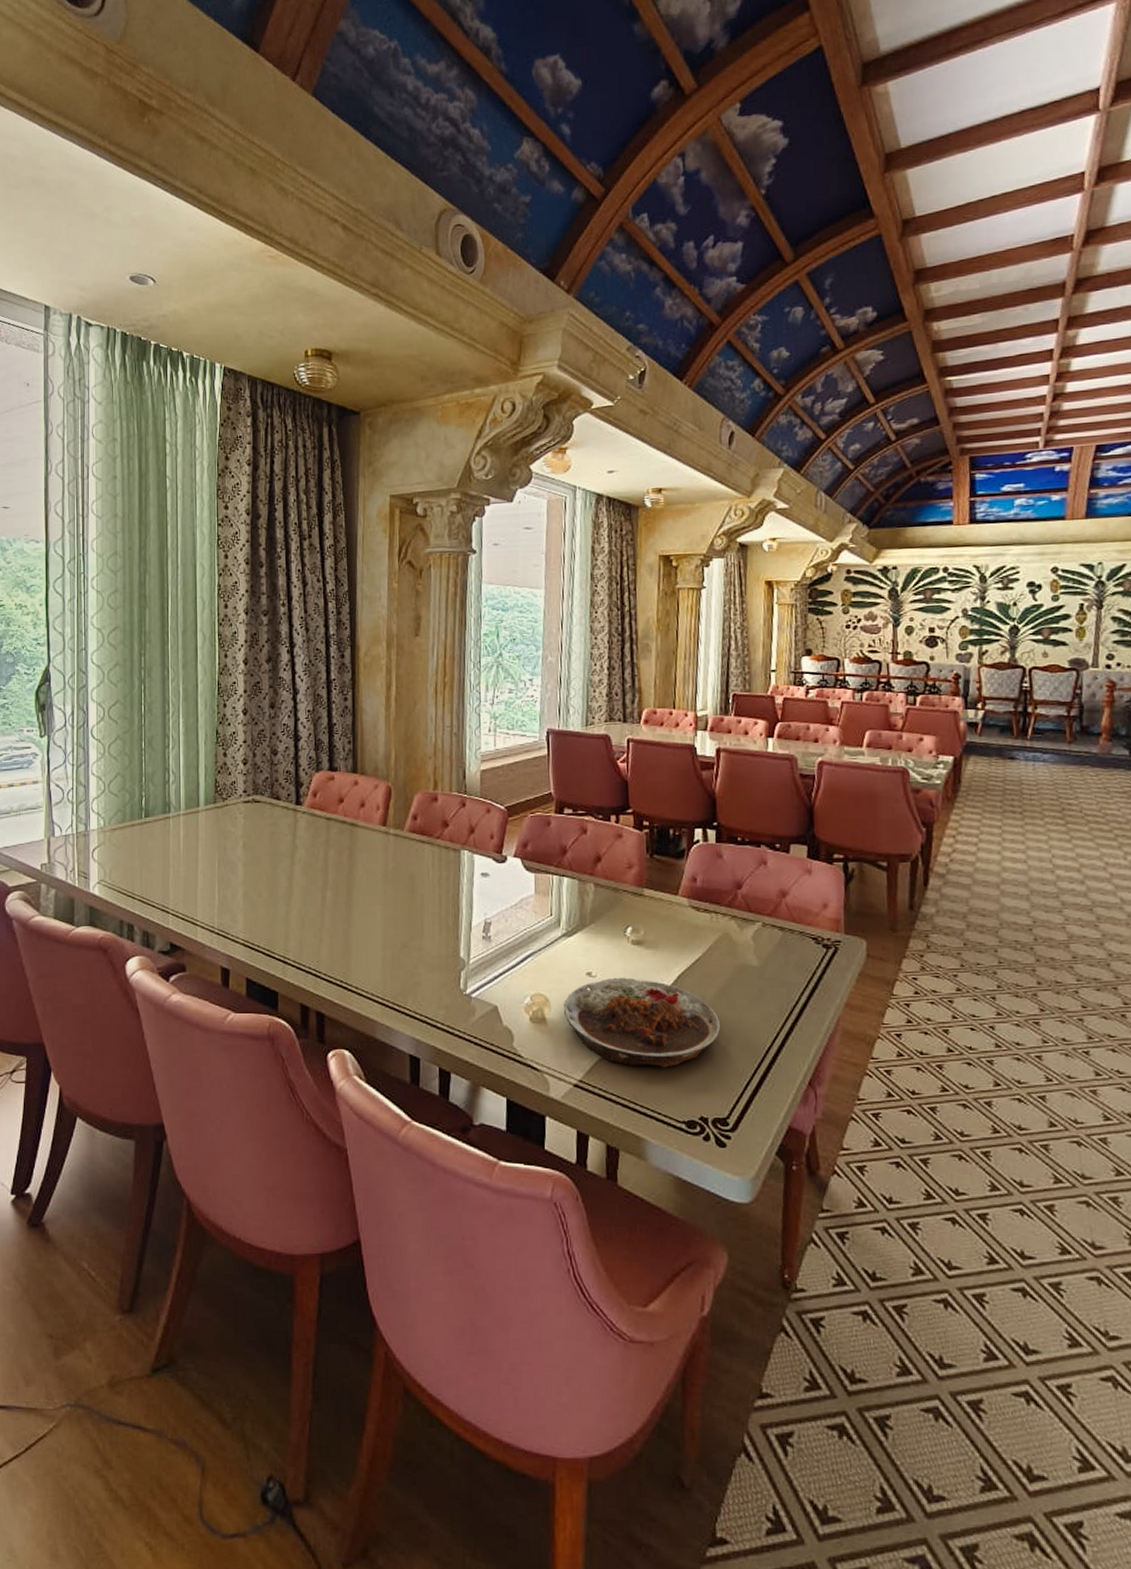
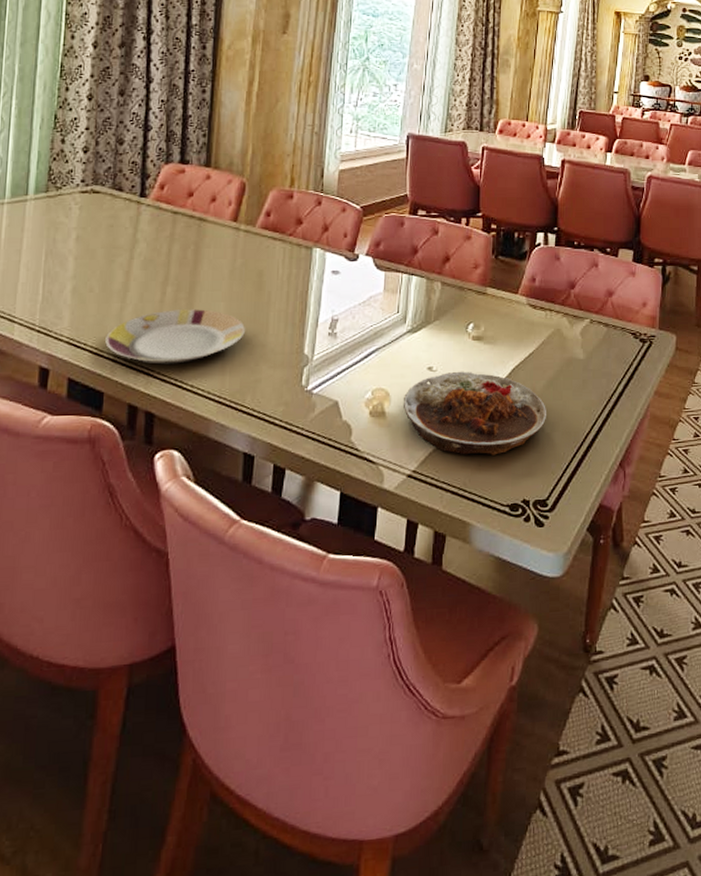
plate: none [276,913,402,966] -> present [105,309,245,365]

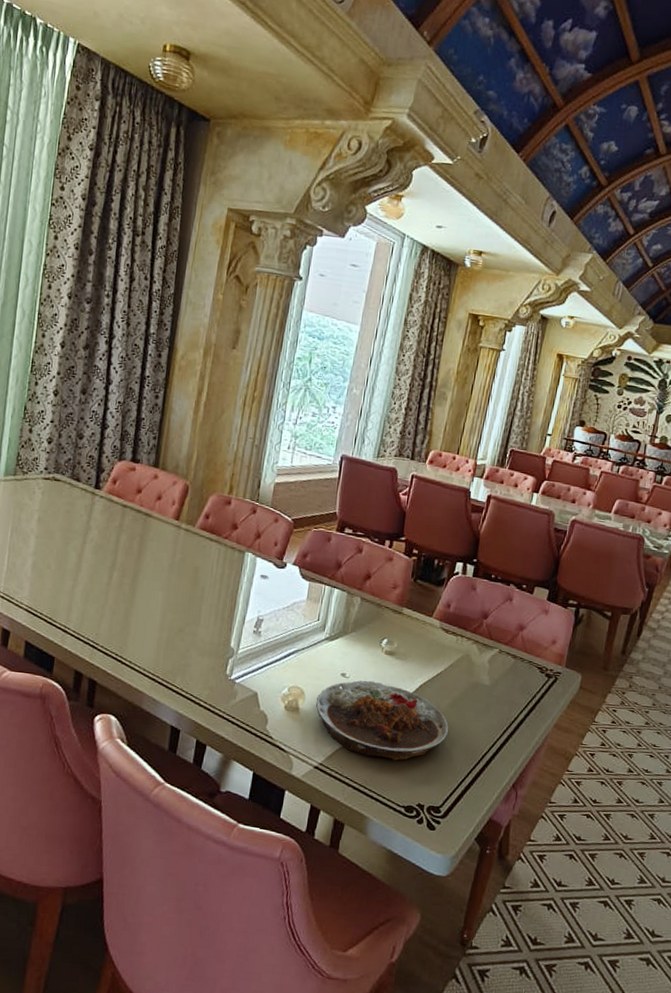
plate: present [105,309,245,365] -> none [58,592,180,641]

